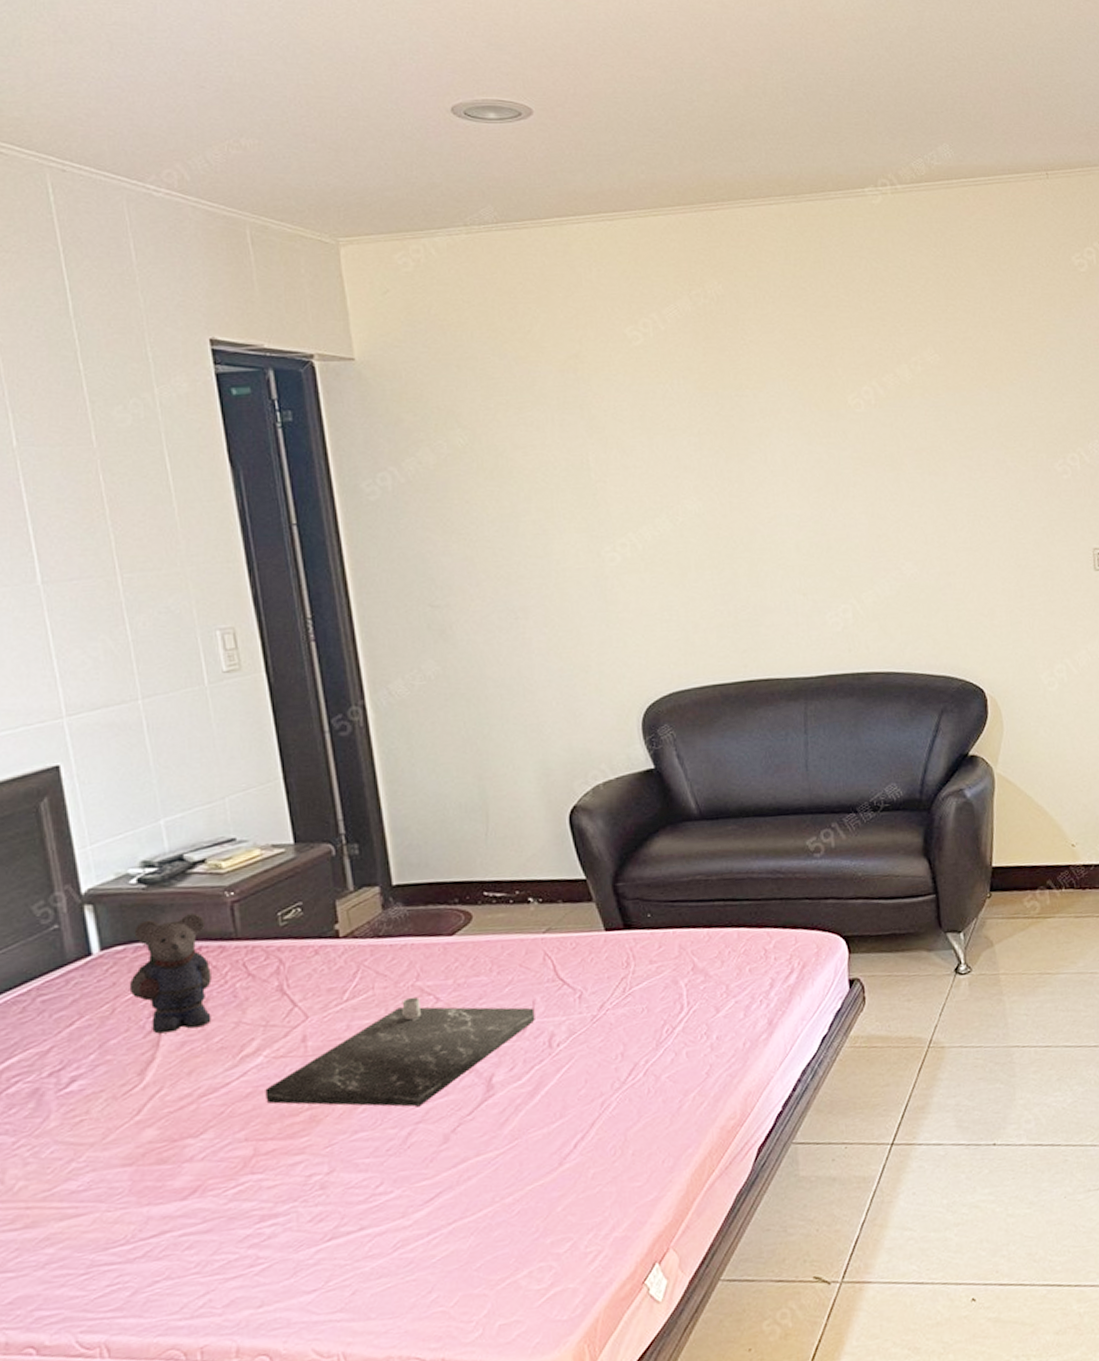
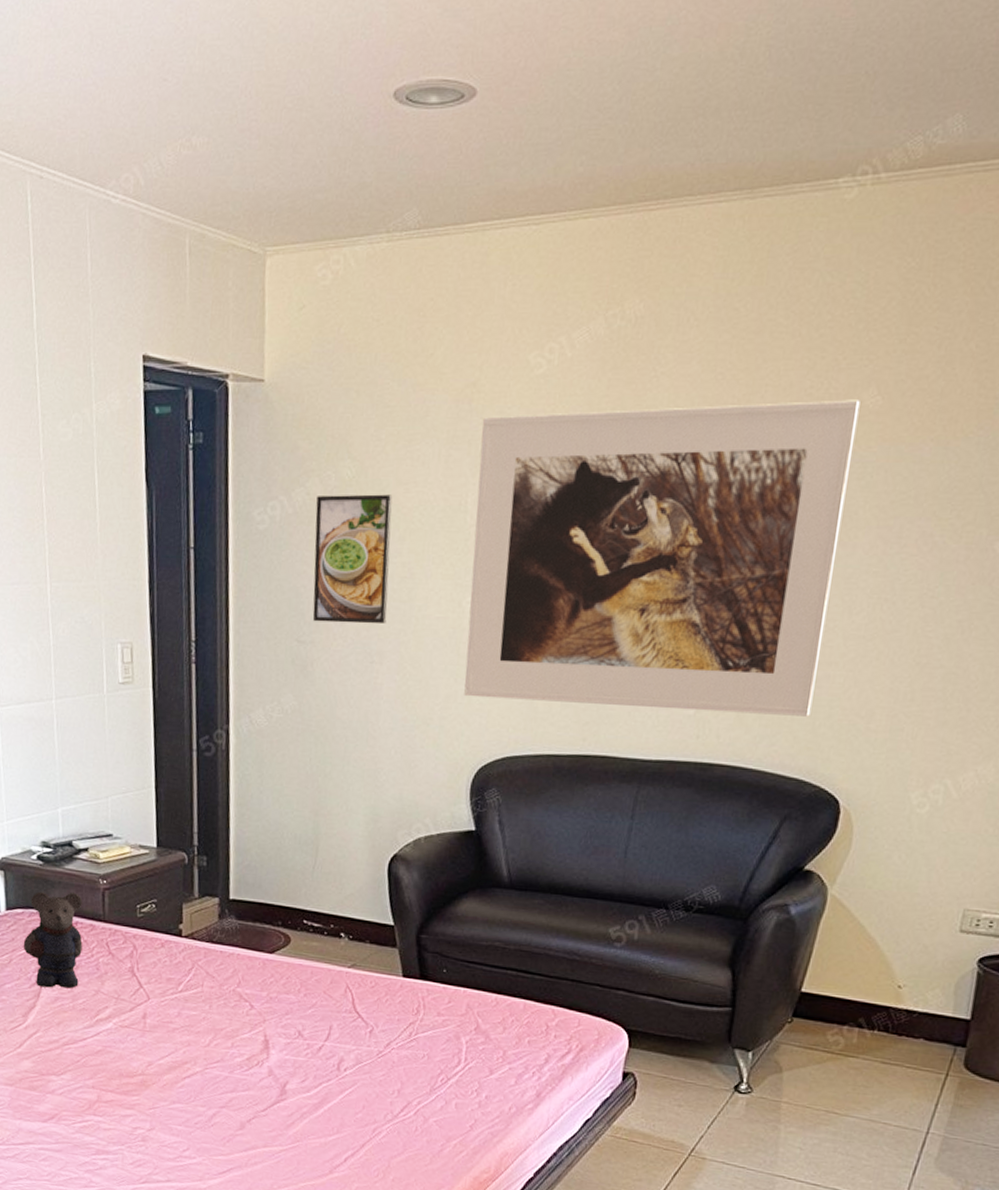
tray: present [265,996,535,1107] -> none [111,1000,330,1094]
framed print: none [430,458,525,585] -> present [312,494,393,625]
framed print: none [590,357,942,640] -> present [464,399,860,717]

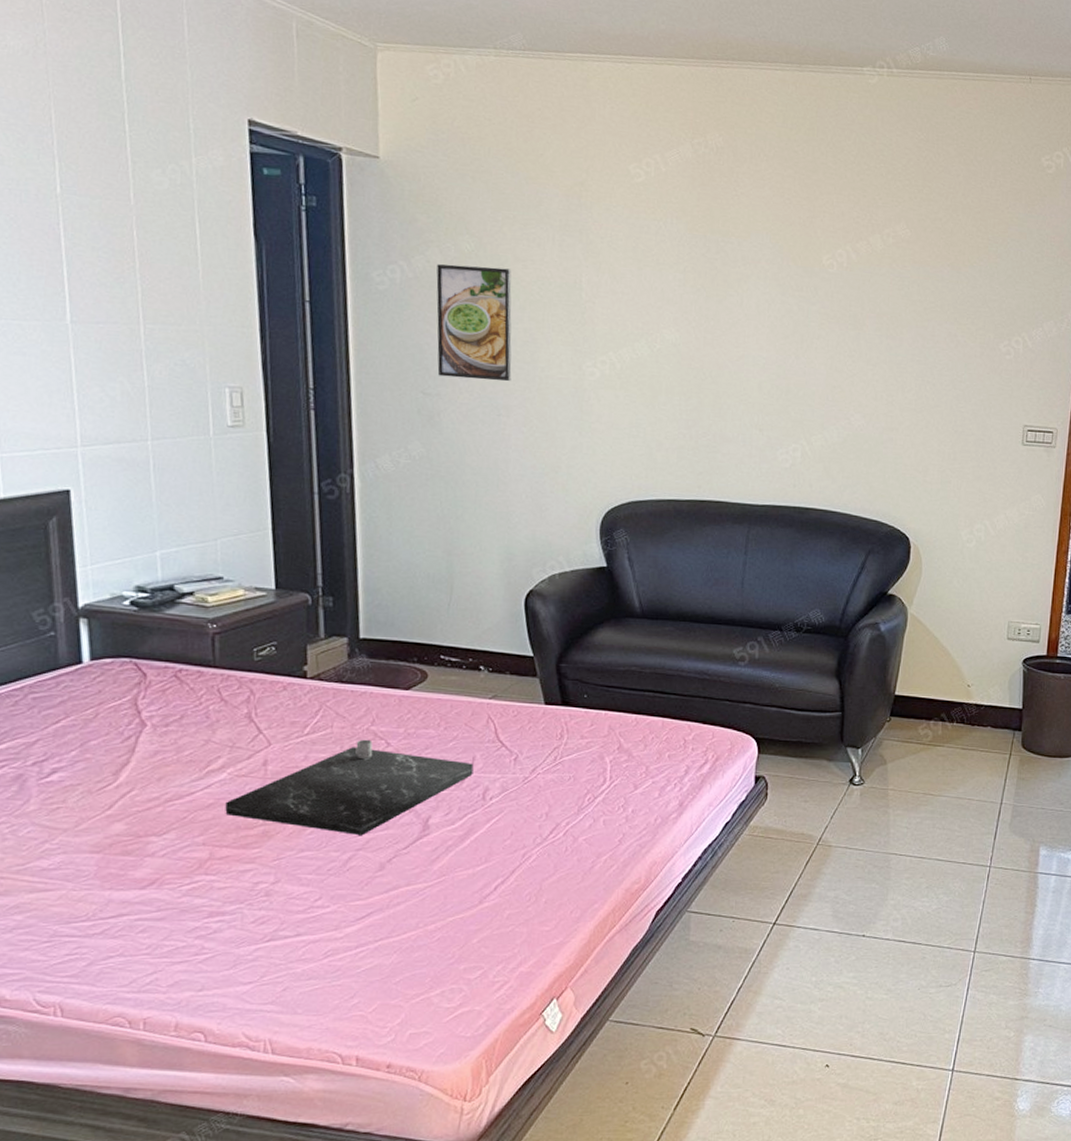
bear: present [23,891,83,989] -> none [113,638,188,741]
tray: none [111,1000,330,1094] -> present [225,739,474,836]
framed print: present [464,399,860,717] -> none [588,212,895,471]

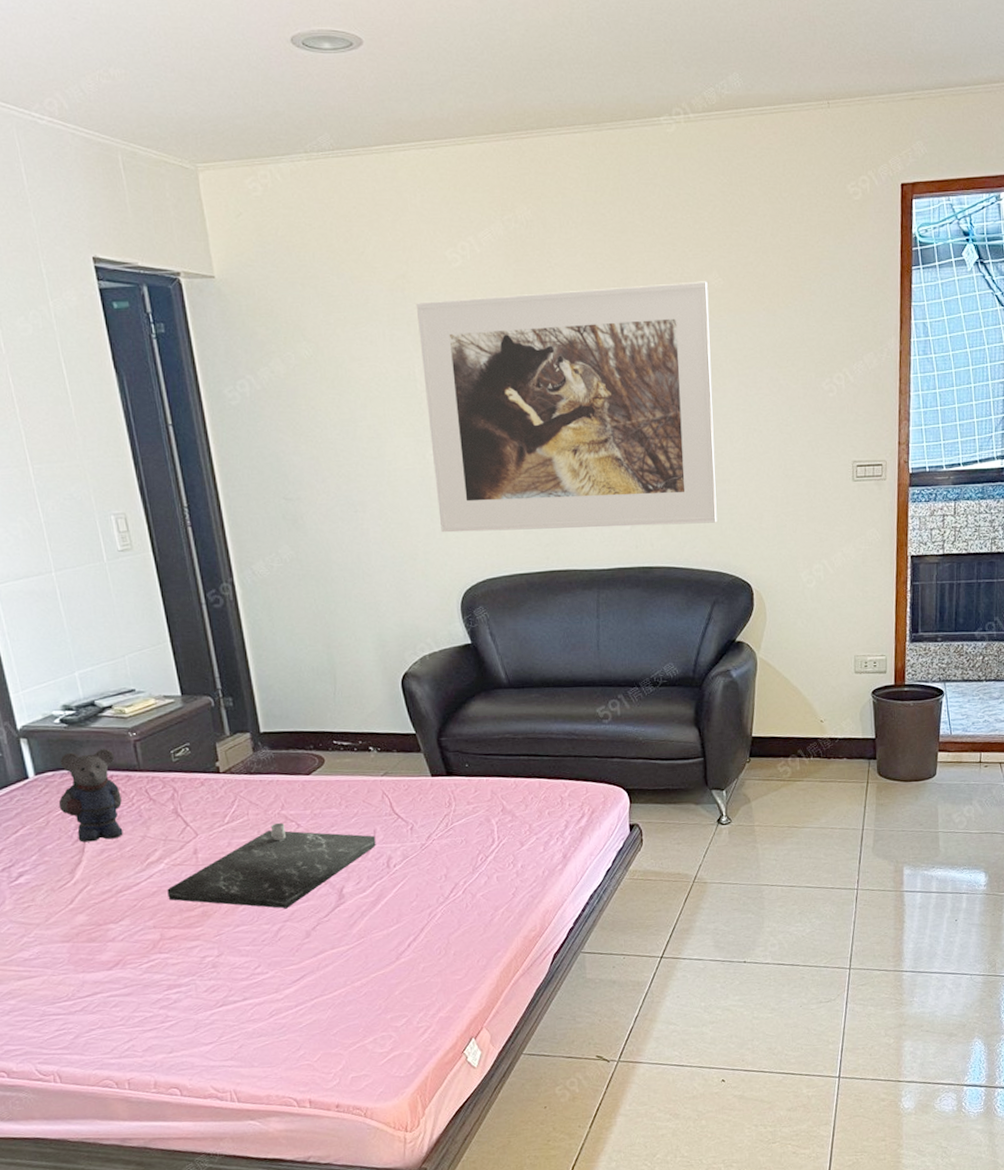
bear: none [113,638,188,741] -> present [58,748,123,843]
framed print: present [436,264,512,382] -> none [281,369,363,481]
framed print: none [588,212,895,471] -> present [416,281,717,533]

